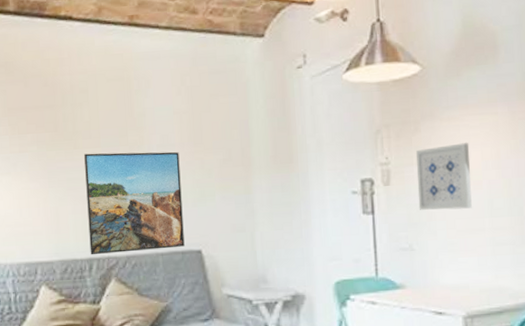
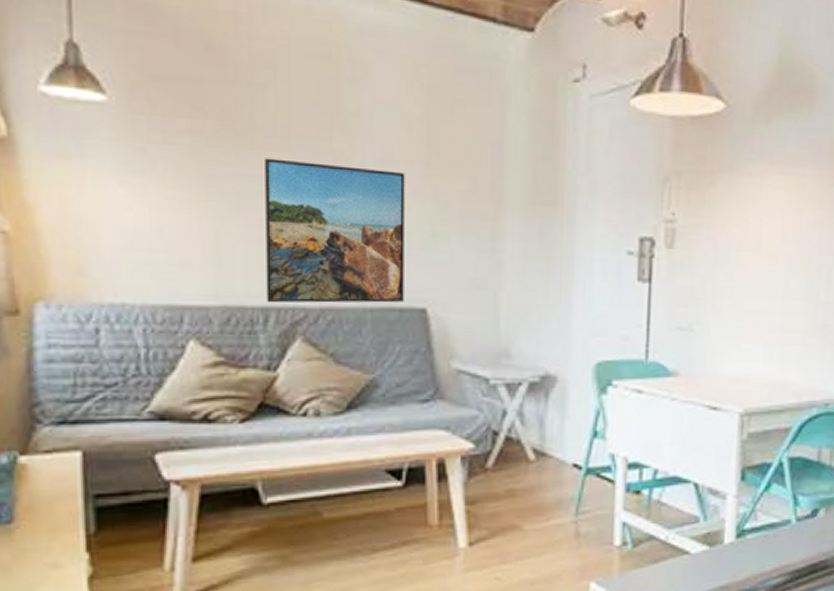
wall art: present [416,143,472,210] -> none [704,206,770,286]

